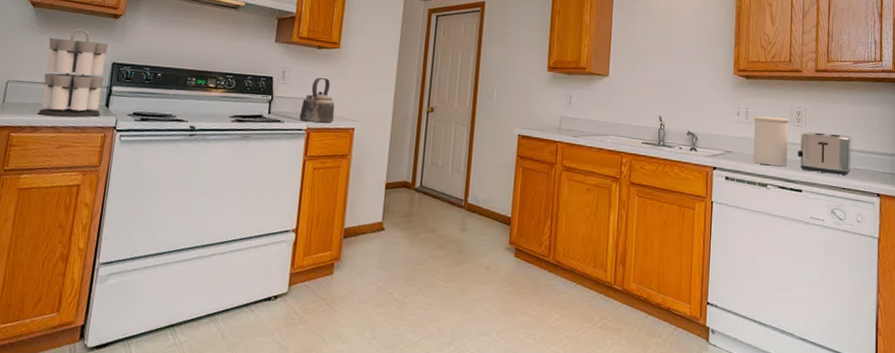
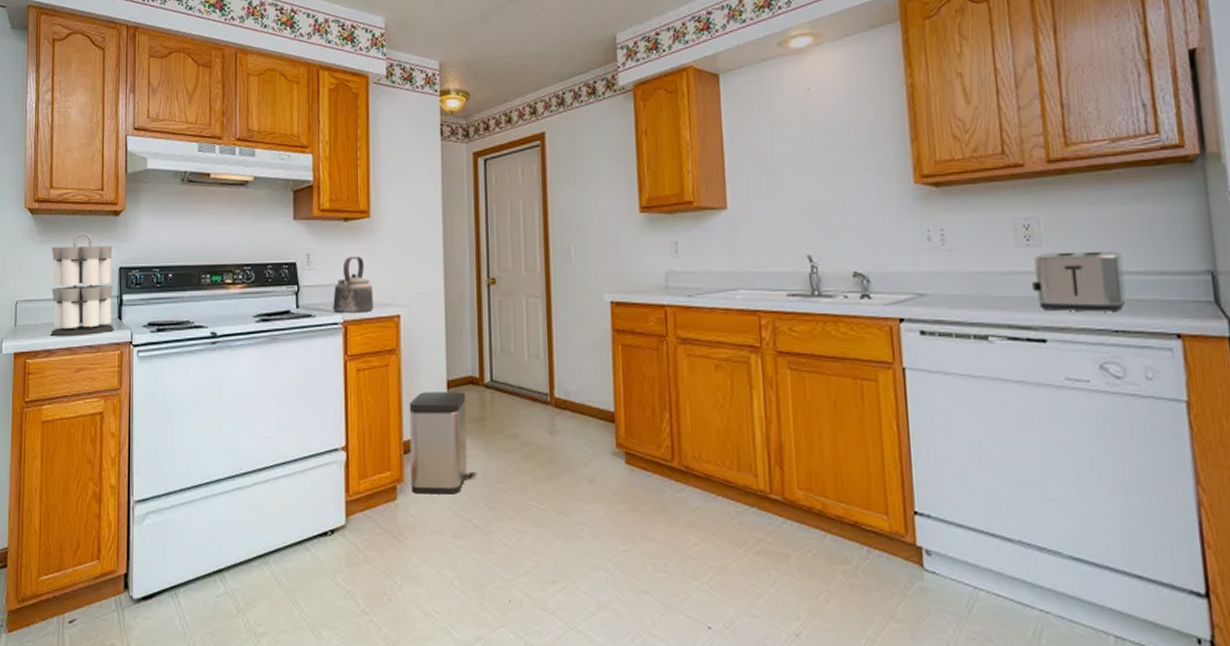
pedal bin: none [346,190,401,273] -> present [409,392,477,495]
canister: present [753,116,789,167] -> none [954,237,1018,309]

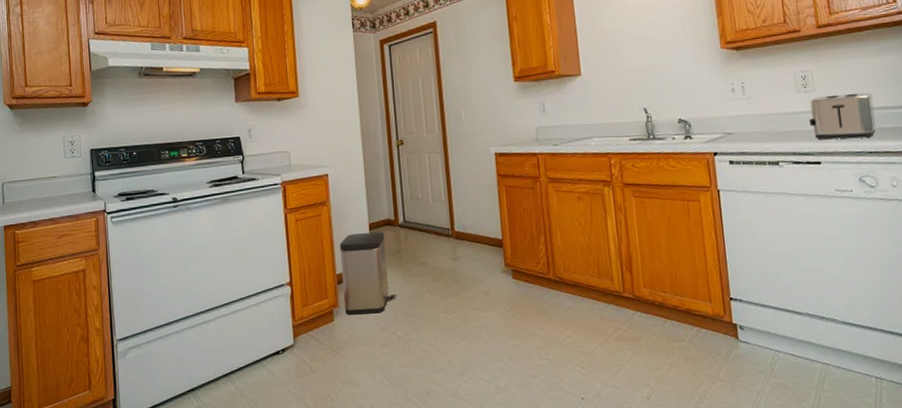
spice rack: present [50,233,114,337] -> none [31,122,90,211]
kettle: present [333,257,373,314] -> none [272,129,306,176]

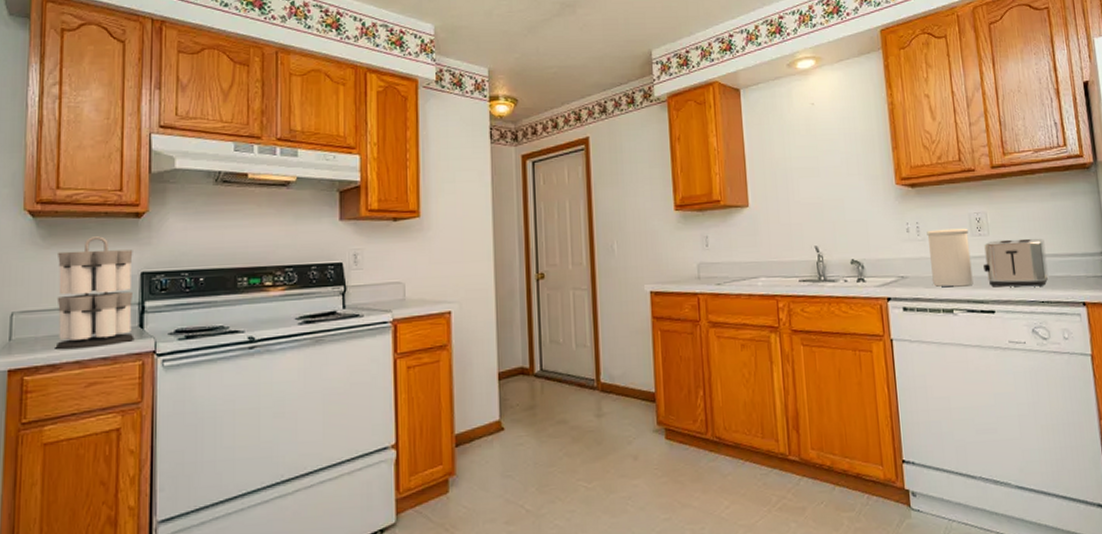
spice rack: none [31,122,90,211] -> present [55,236,135,350]
pedal bin: present [339,232,397,315] -> none [460,383,529,485]
canister: none [752,86,799,142] -> present [926,228,974,287]

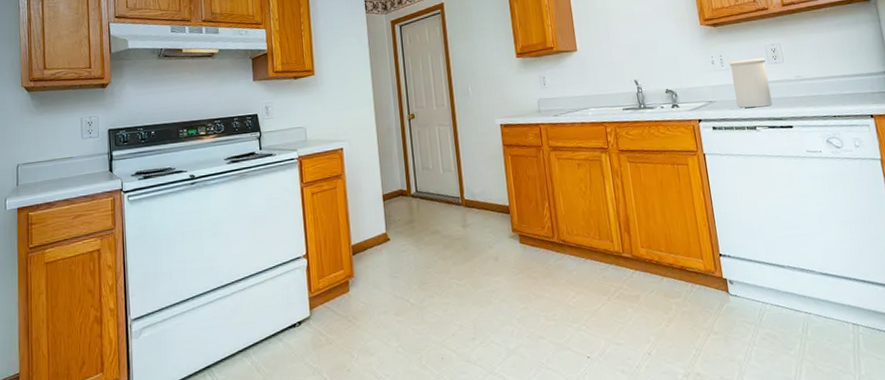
spice rack: present [55,236,135,350] -> none [48,103,106,192]
toaster: present [982,238,1049,287] -> none [779,62,839,106]

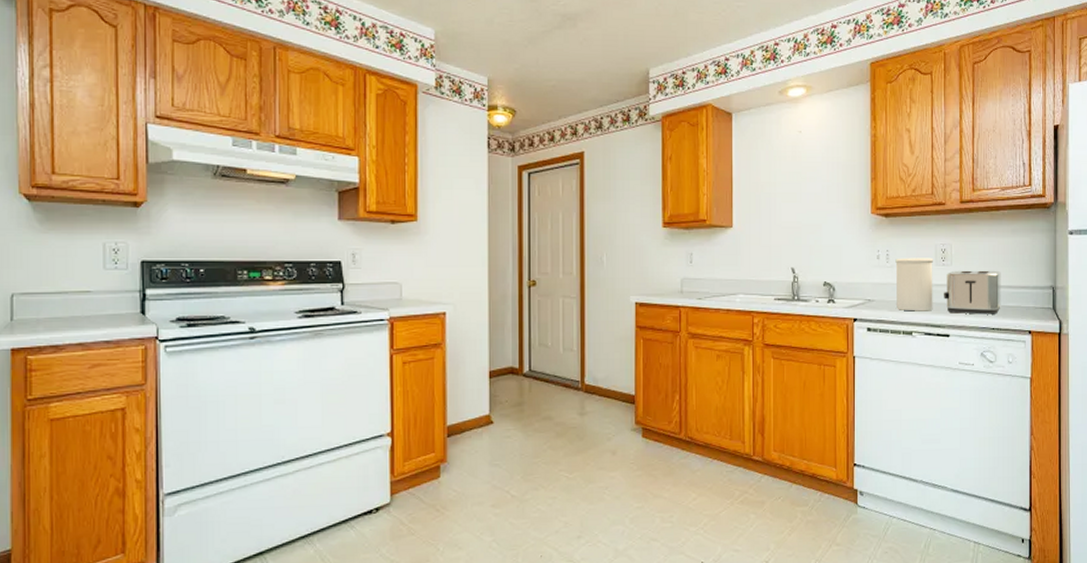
toaster: none [779,62,839,106] -> present [943,270,1001,315]

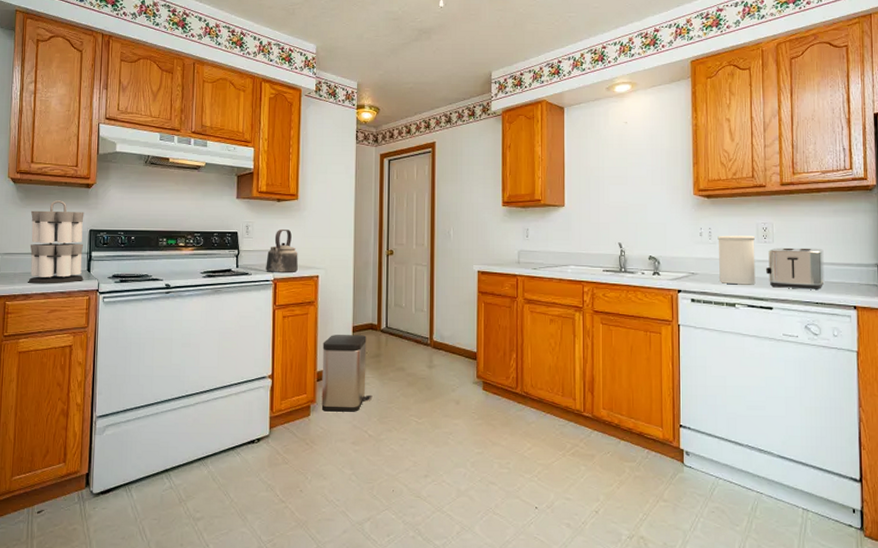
spice rack: none [56,223,136,332] -> present [28,200,84,284]
kettle: none [379,258,420,311] -> present [266,230,298,273]
pedal bin: none [453,381,515,472] -> present [321,335,373,412]

